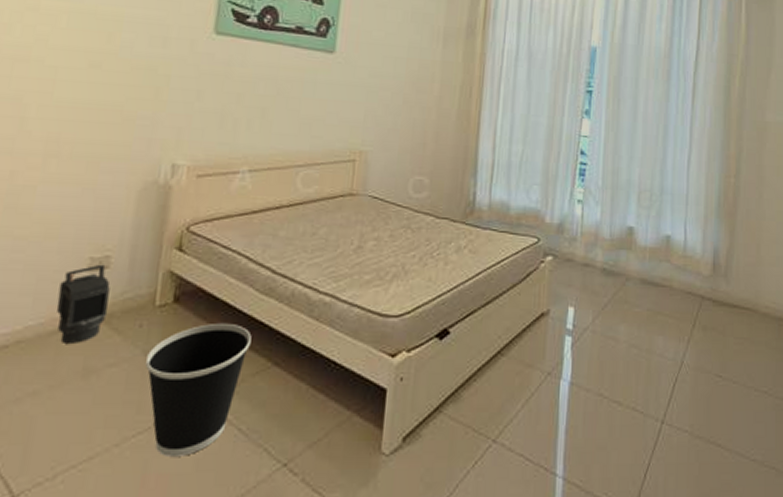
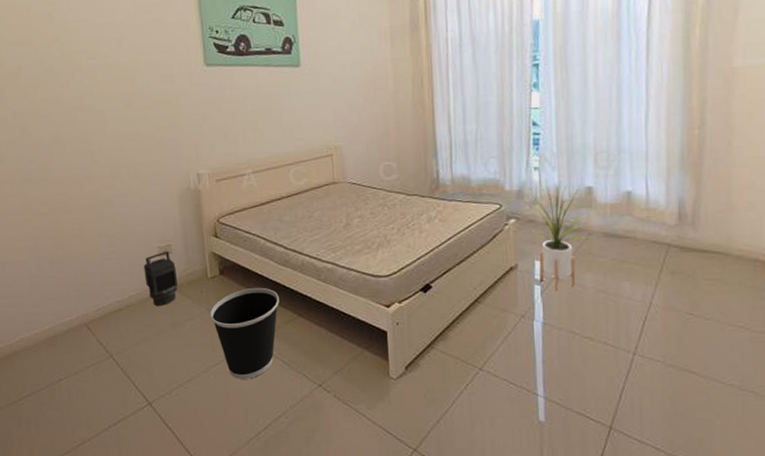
house plant: none [567,215,625,344] -> present [530,180,588,291]

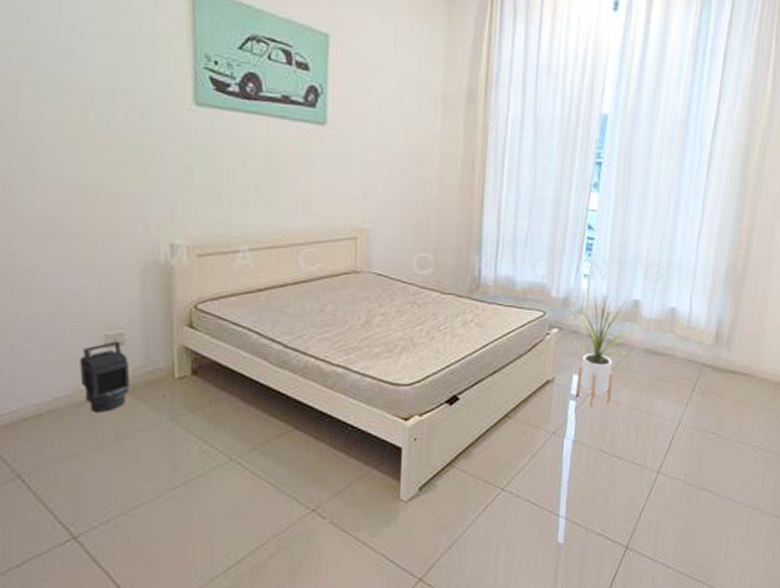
wastebasket: present [209,288,279,379] -> none [173,394,271,505]

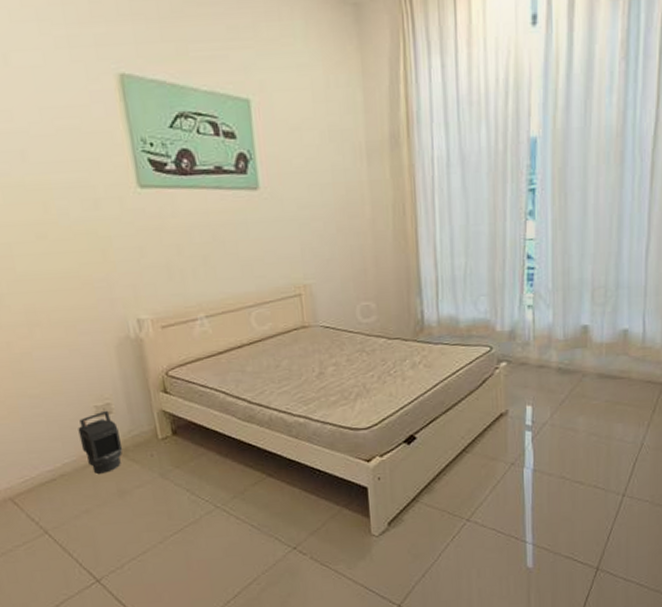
house plant: present [573,289,629,408] -> none [523,319,582,437]

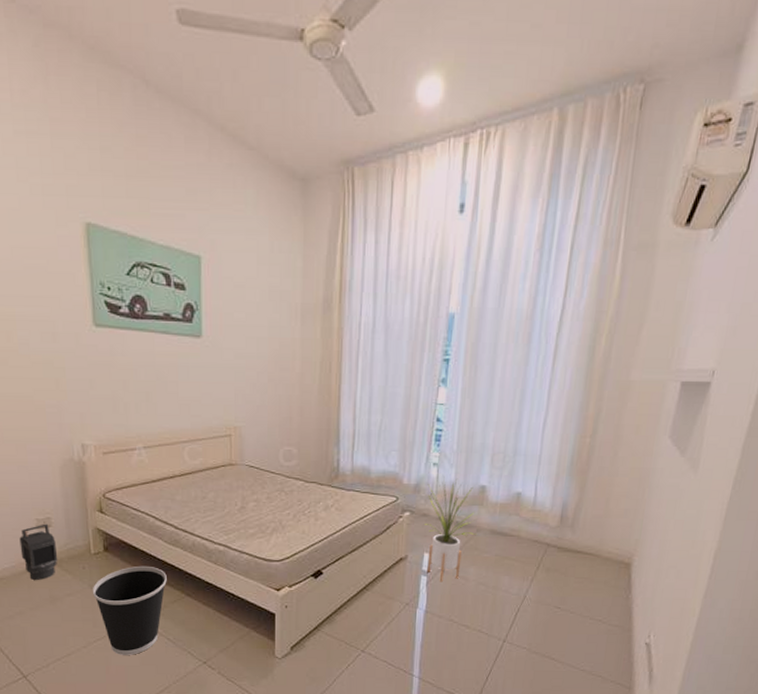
wastebasket: none [163,447,245,548] -> present [92,566,167,655]
house plant: none [523,319,582,437] -> present [423,476,476,582]

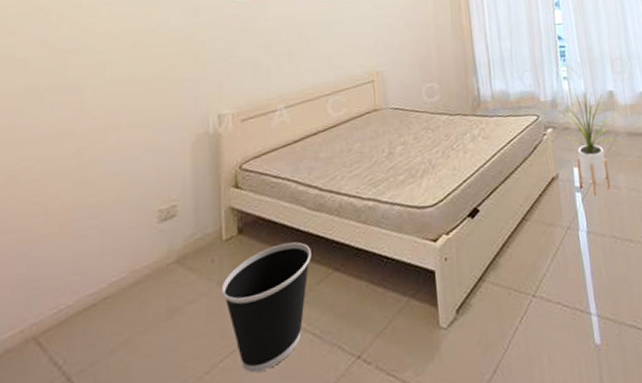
lantern: present [19,523,58,580] -> none [135,213,182,291]

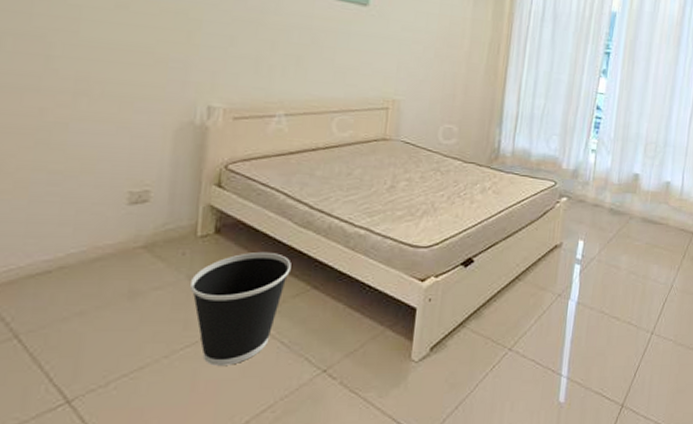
house plant: present [562,88,616,196] -> none [579,163,629,271]

